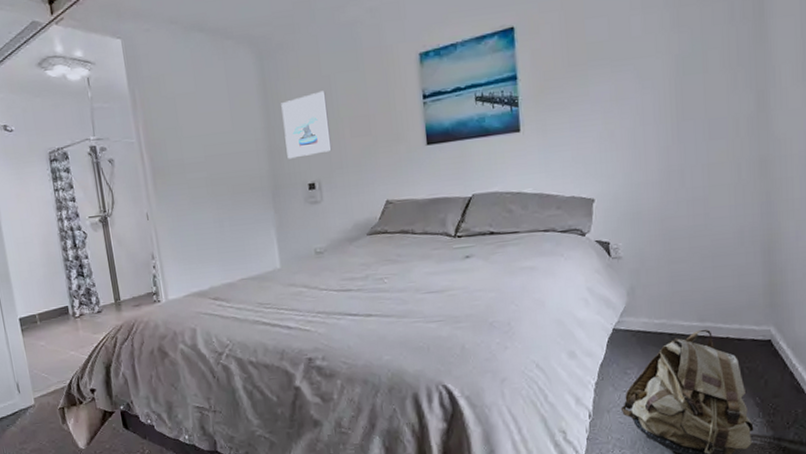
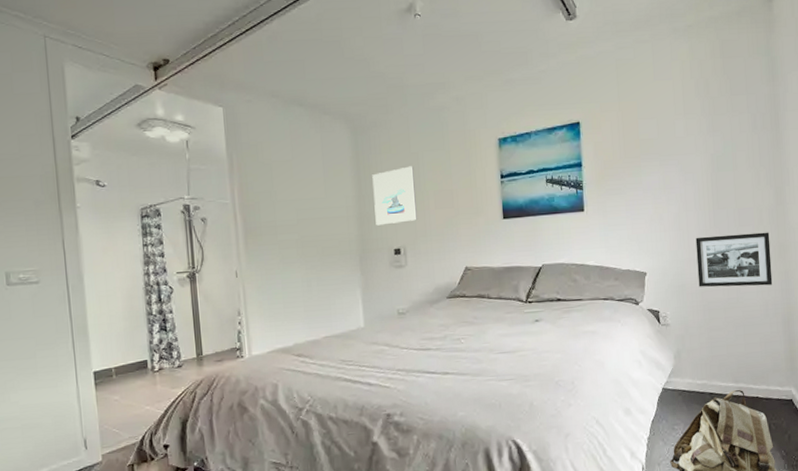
picture frame: none [654,145,750,214] -> present [695,232,773,287]

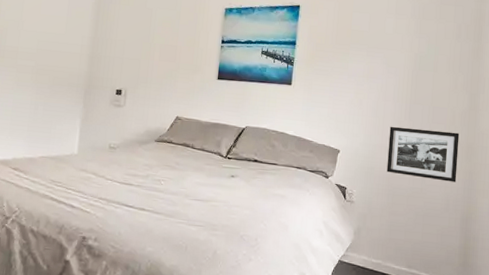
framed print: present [372,166,418,226] -> none [104,19,146,68]

